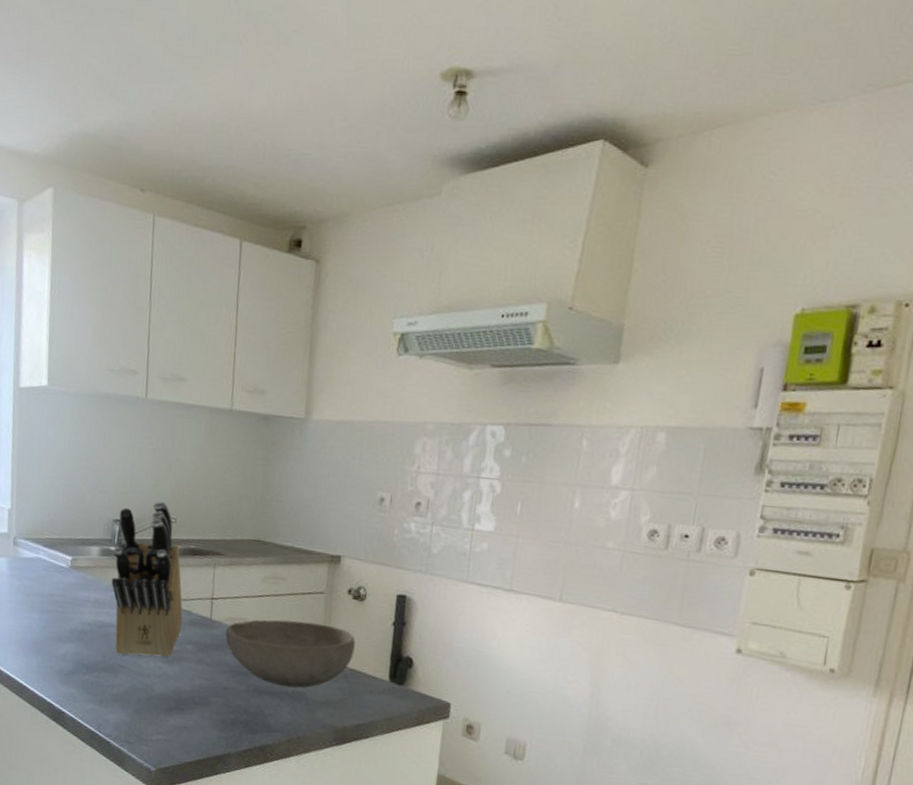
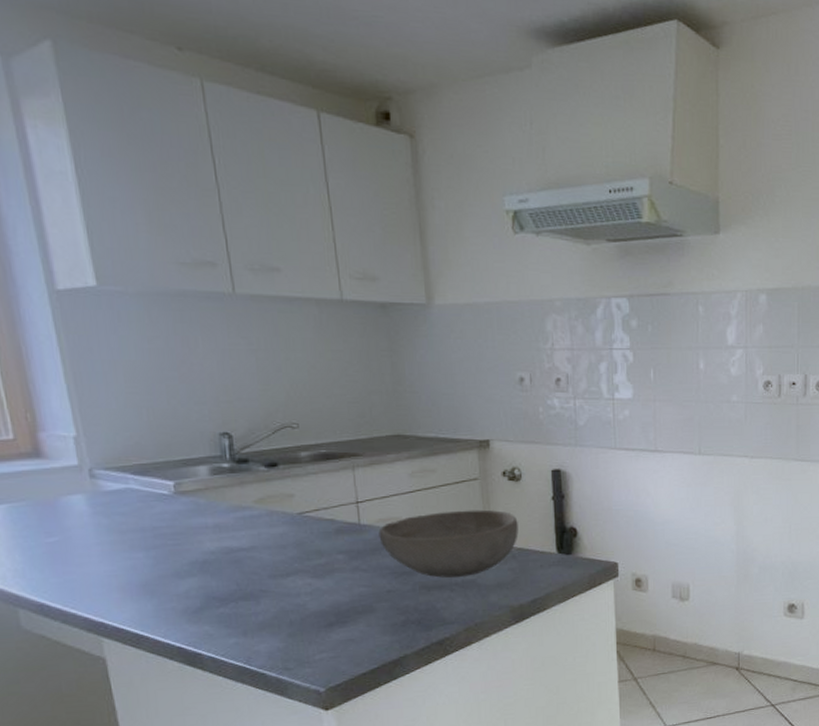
knife block: present [111,501,183,658] -> none [225,406,328,579]

